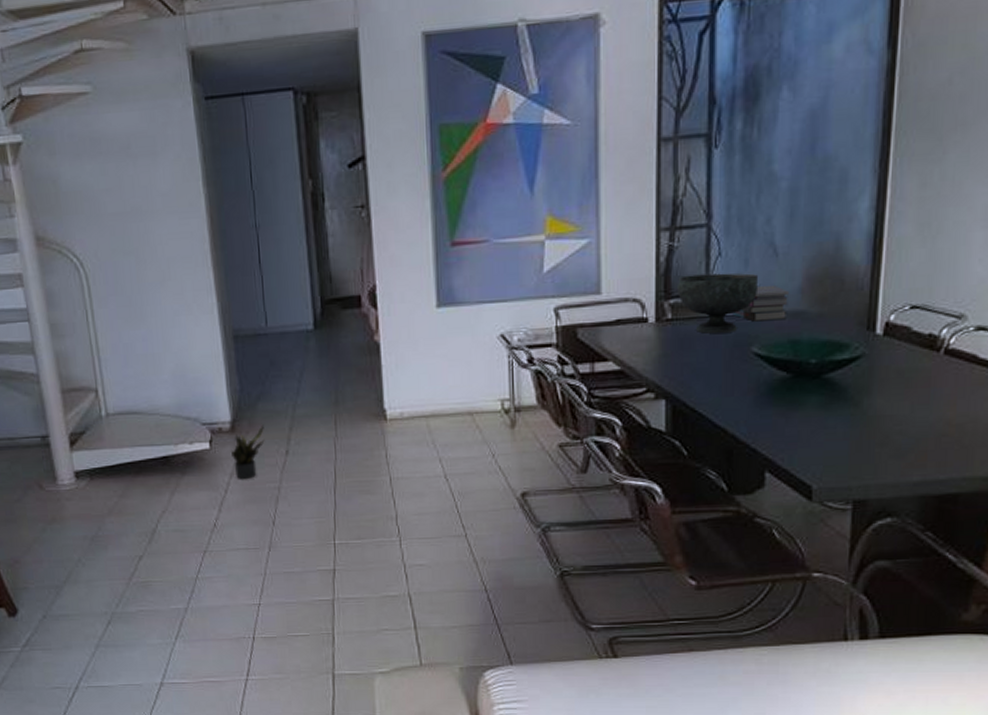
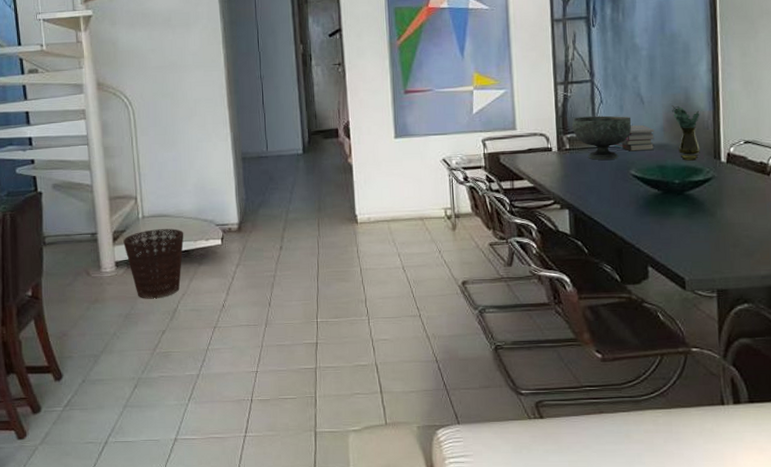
basket: none [83,429,161,518] -> present [123,229,184,299]
potted plant: present [231,424,265,479] -> none [238,226,264,269]
vase: none [815,257,854,334] -> present [672,105,700,161]

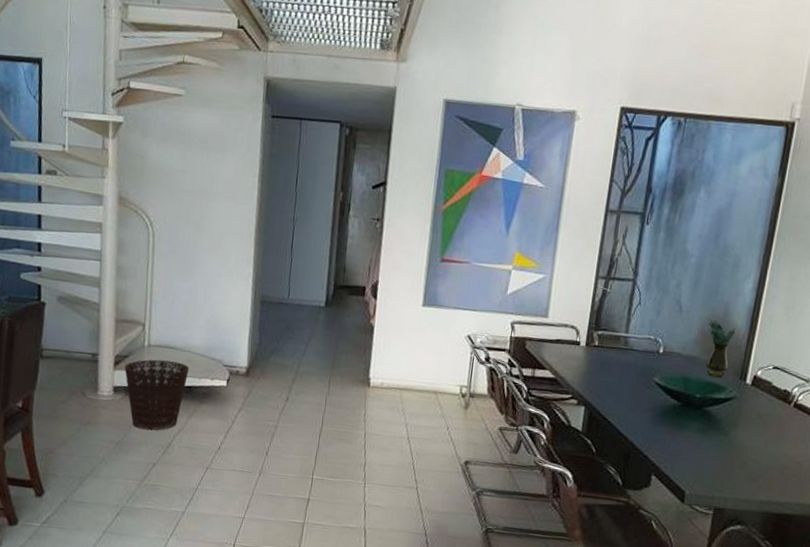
decorative bowl: present [572,115,632,160] -> none [605,314,666,364]
books: present [614,124,655,152] -> none [643,332,687,360]

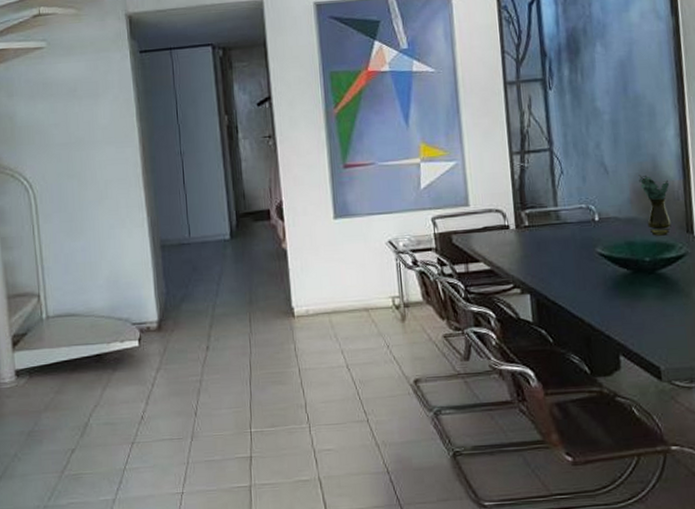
basket: present [124,359,190,431] -> none [24,329,96,413]

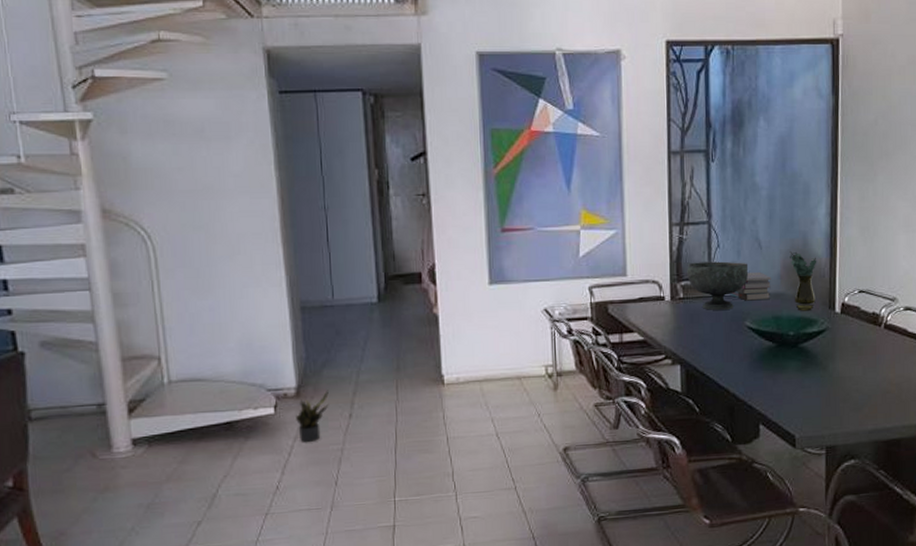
potted plant: none [158,323,188,374] -> present [296,390,329,442]
decorative bowl: none [530,187,596,238] -> present [687,261,749,311]
books: none [577,196,622,227] -> present [730,271,772,301]

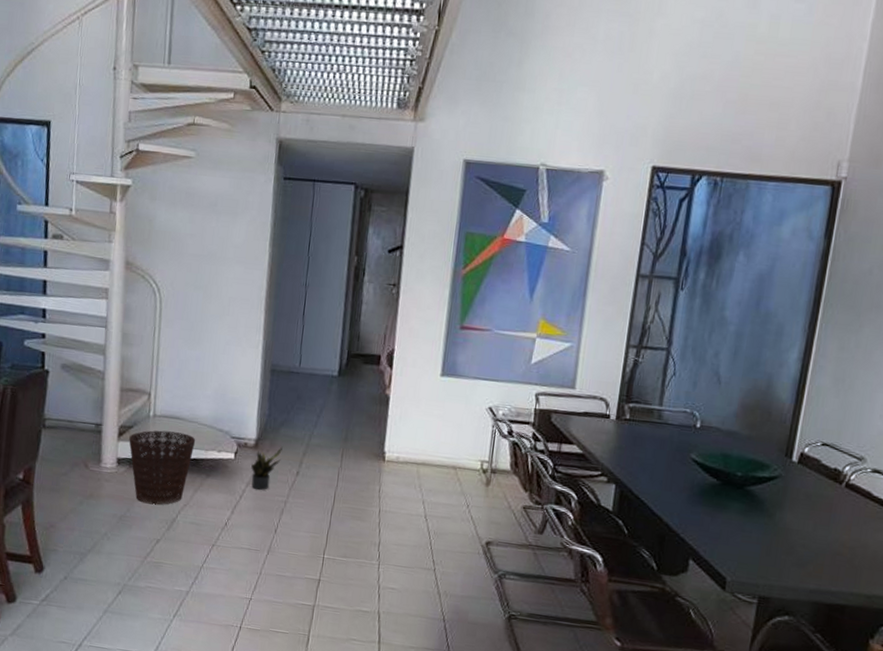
basket: none [142,395,225,484] -> present [129,430,196,505]
decorative bowl: present [687,261,749,311] -> none [636,386,704,439]
books: present [730,271,772,301] -> none [678,404,727,436]
vase: present [790,251,817,311] -> none [747,391,780,455]

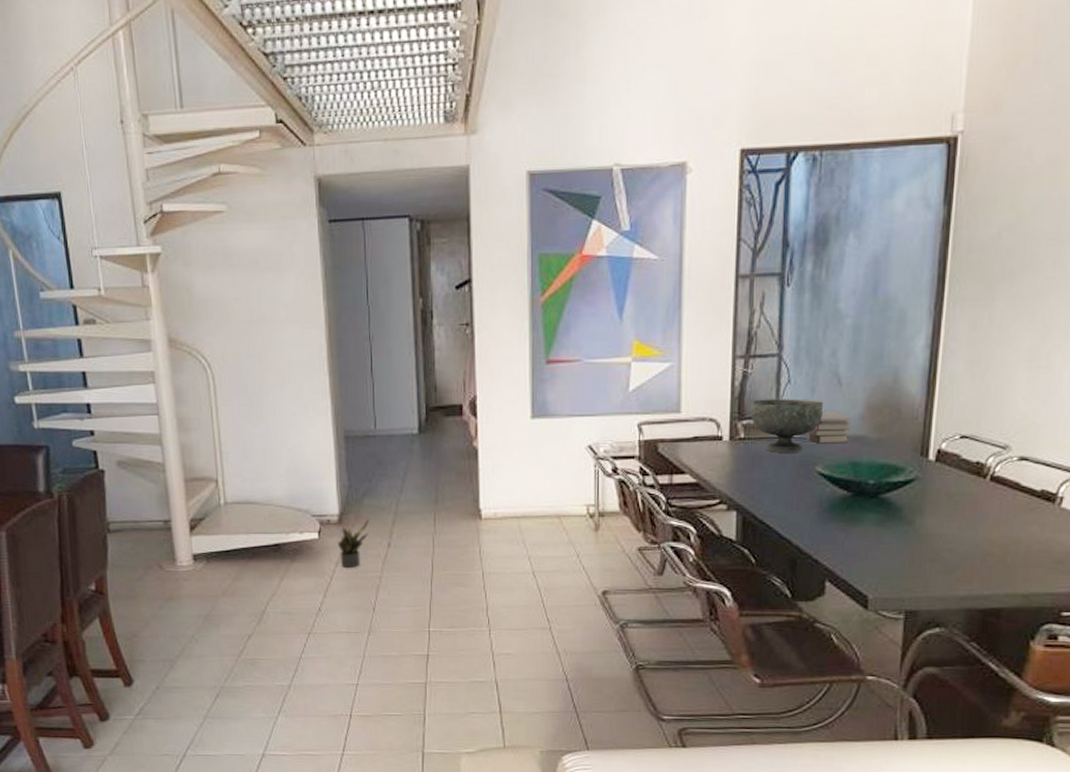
basket: present [129,430,196,505] -> none [202,518,274,599]
decorative bowl: none [636,386,704,439] -> present [750,399,824,454]
books: none [678,404,727,436] -> present [799,411,852,444]

